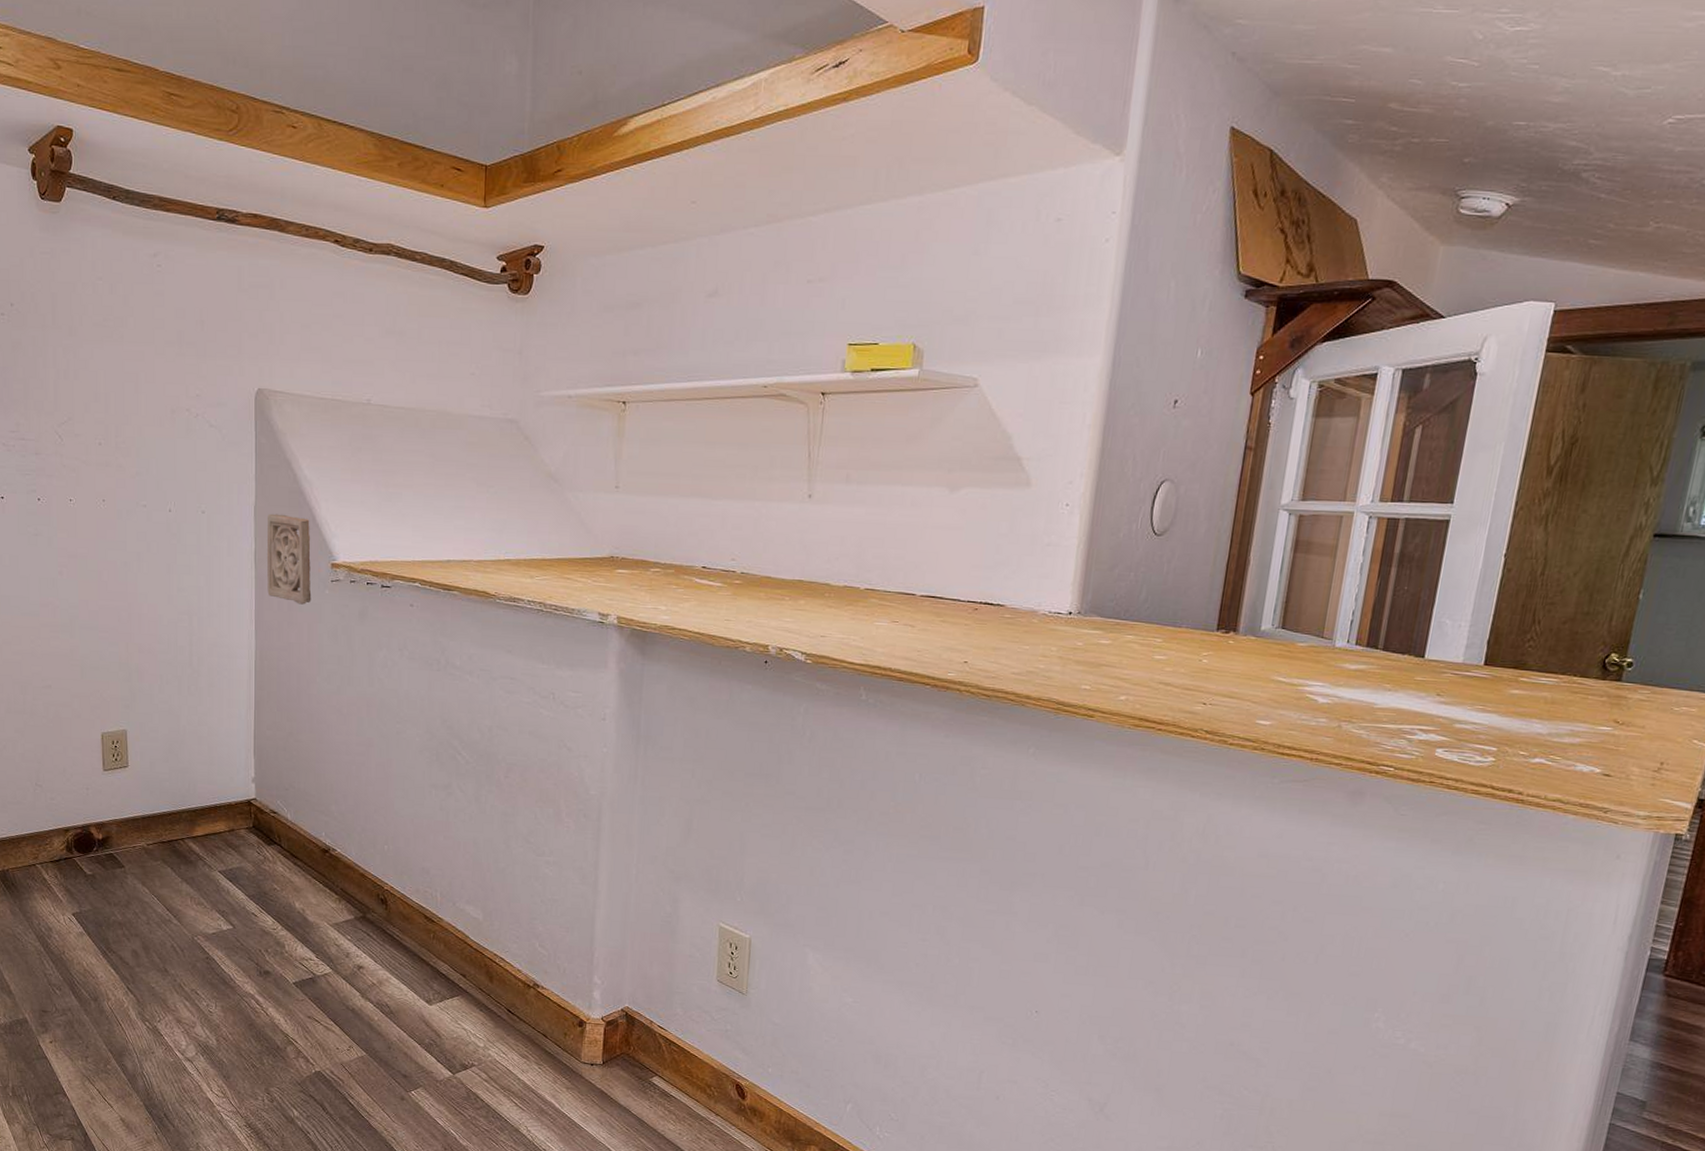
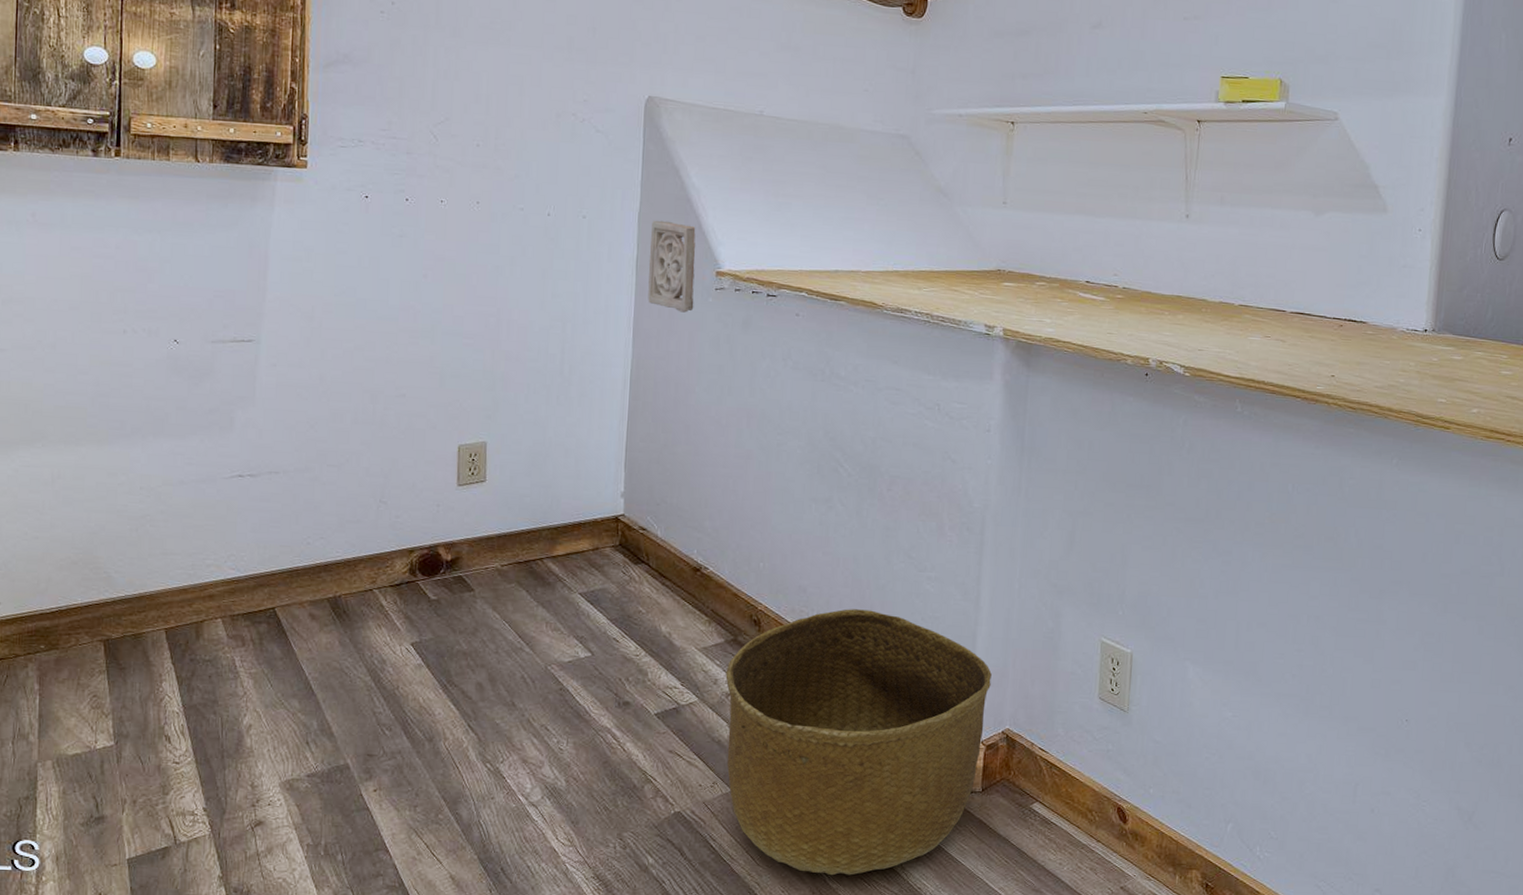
basket: none [356,890,611,1135] -> present [725,609,992,876]

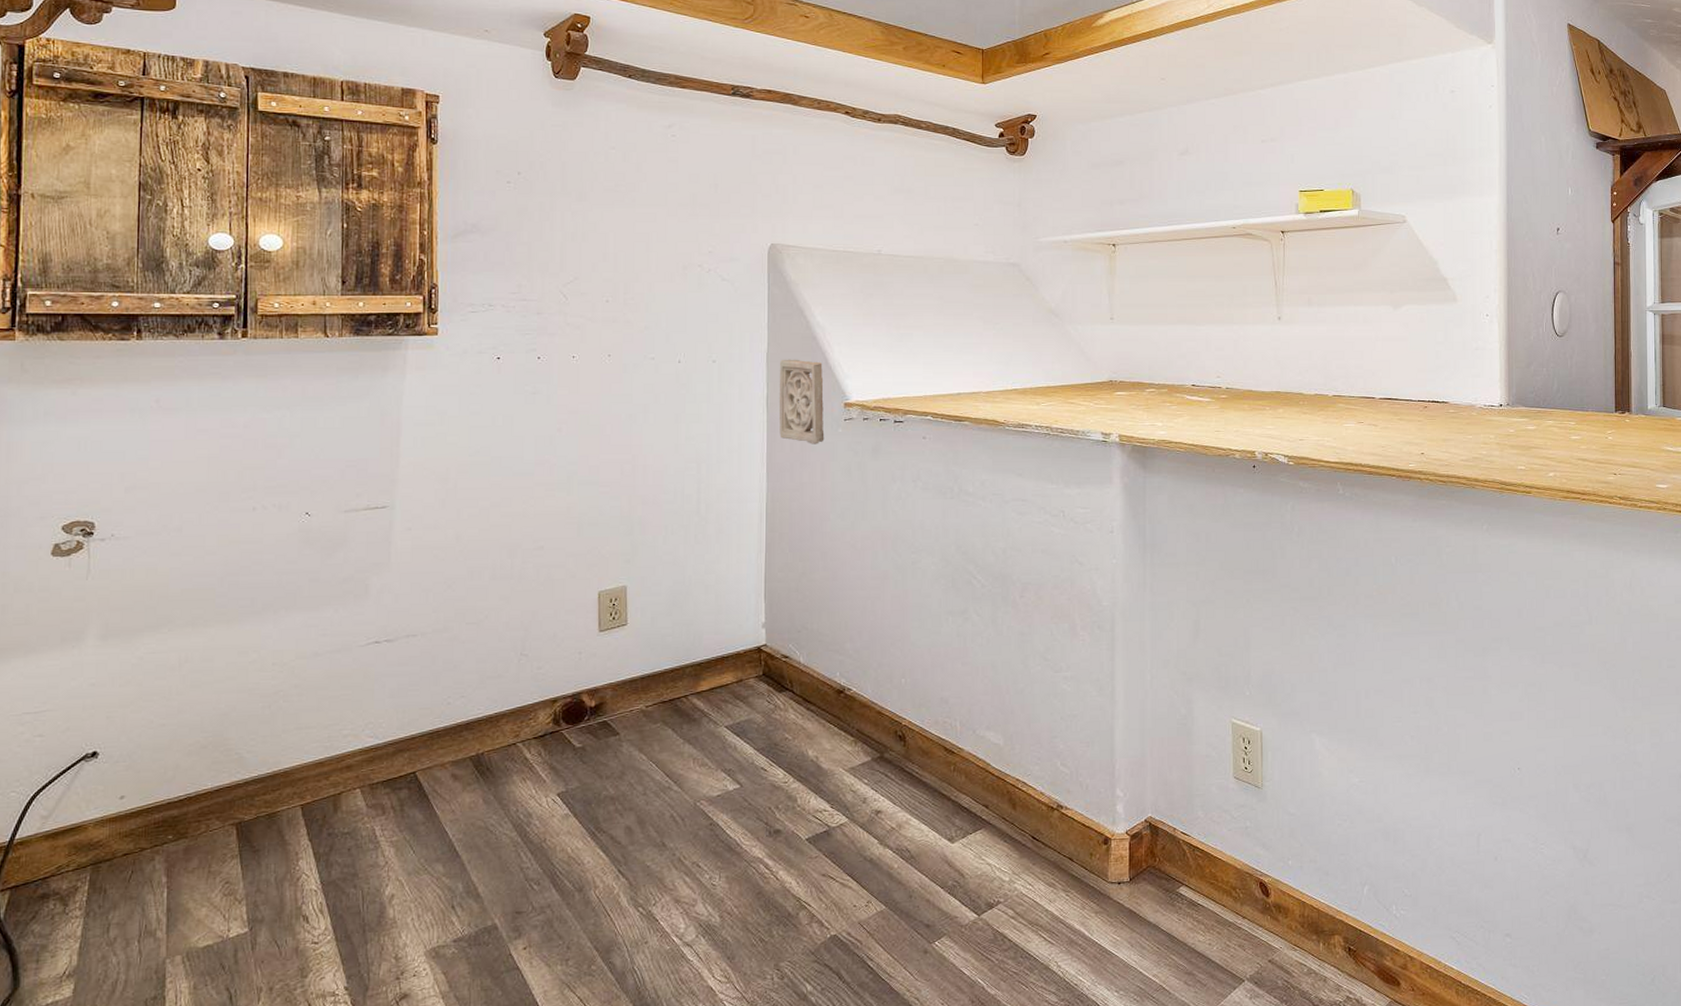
basket: present [725,609,992,876] -> none [874,714,1131,982]

